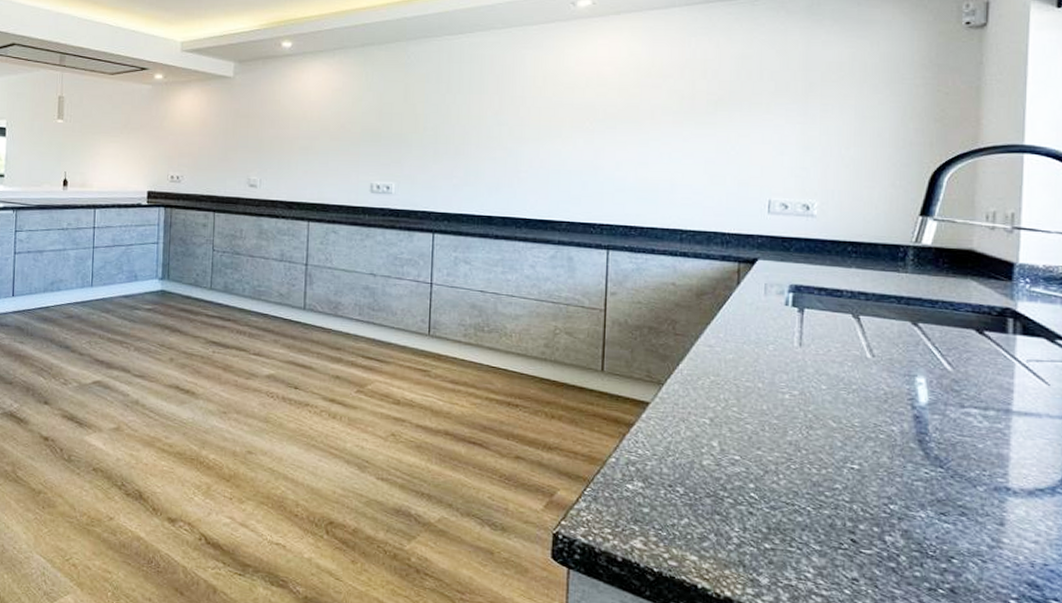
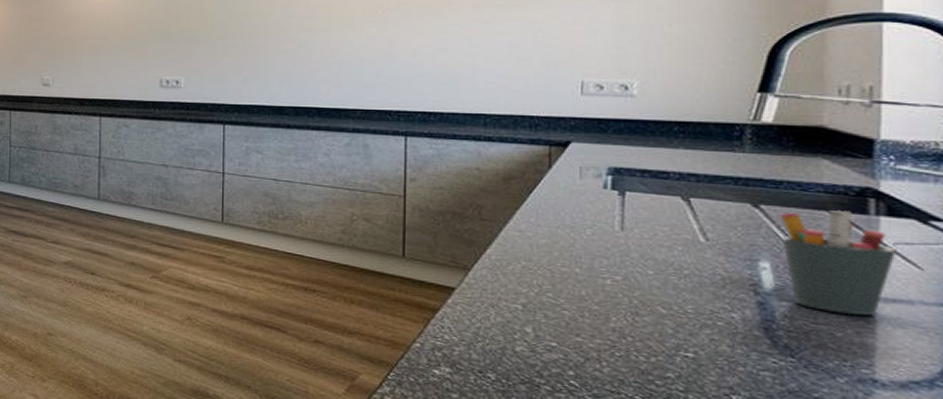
pen holder: none [935,328,1029,428] -> present [780,209,897,315]

